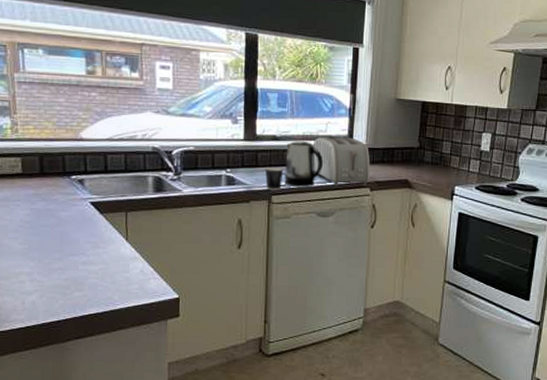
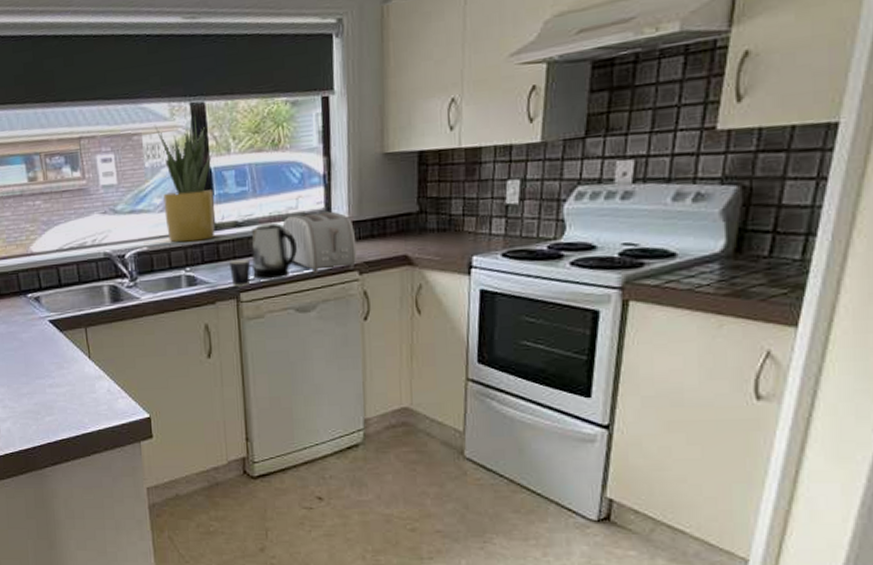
planter: none [211,45,261,148] -> present [153,117,215,243]

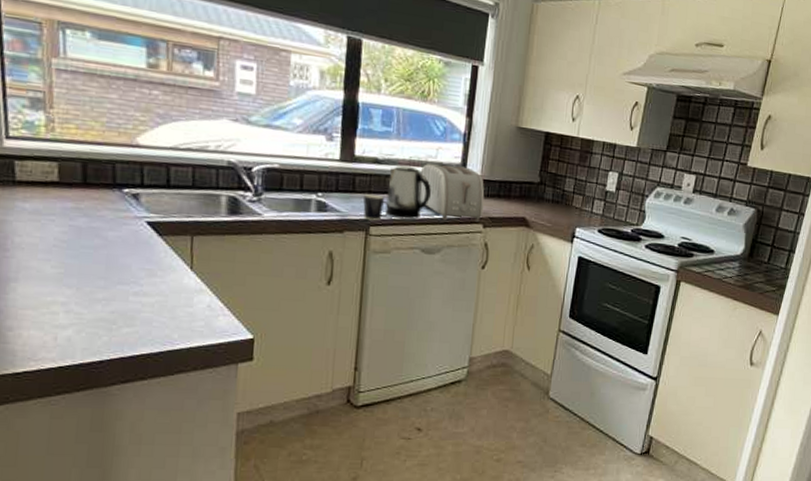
planter: present [153,117,215,243] -> none [303,47,364,170]

